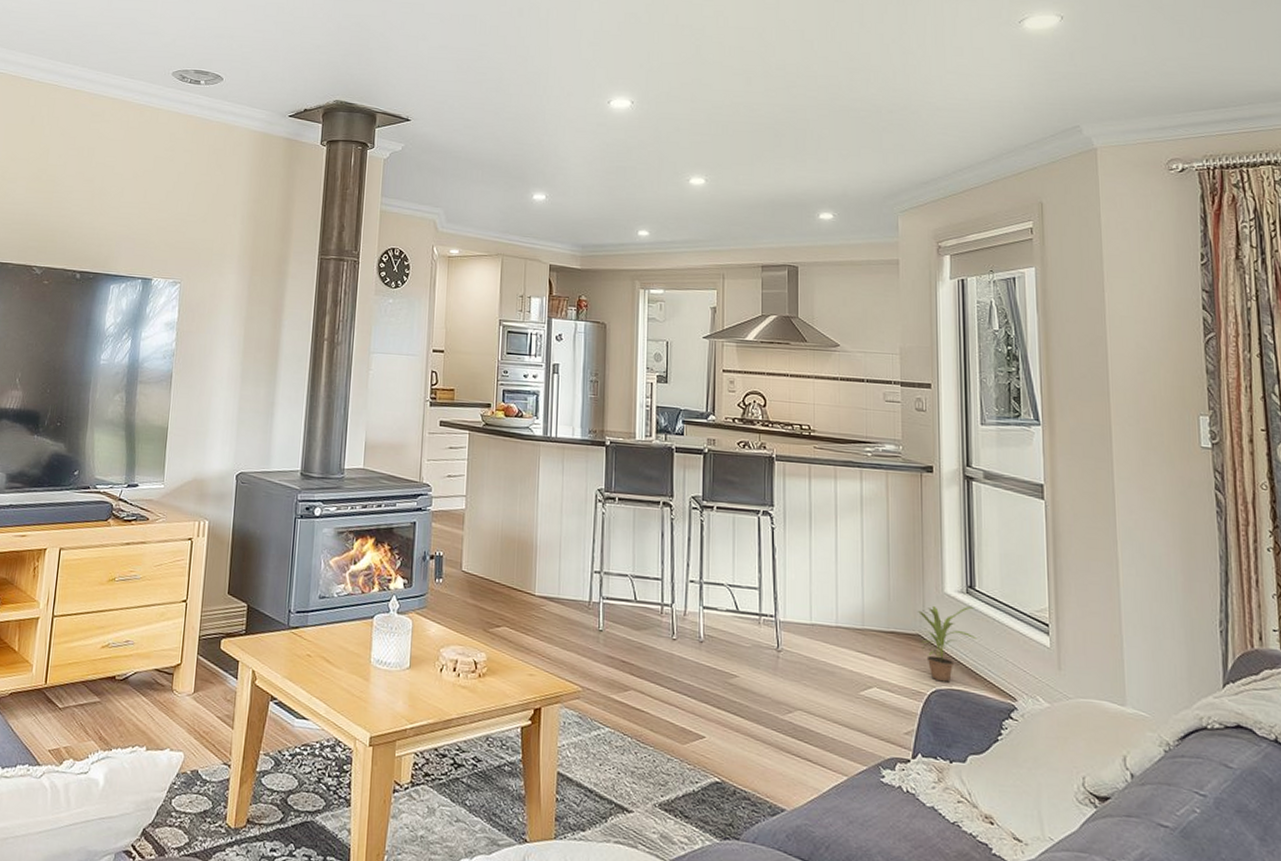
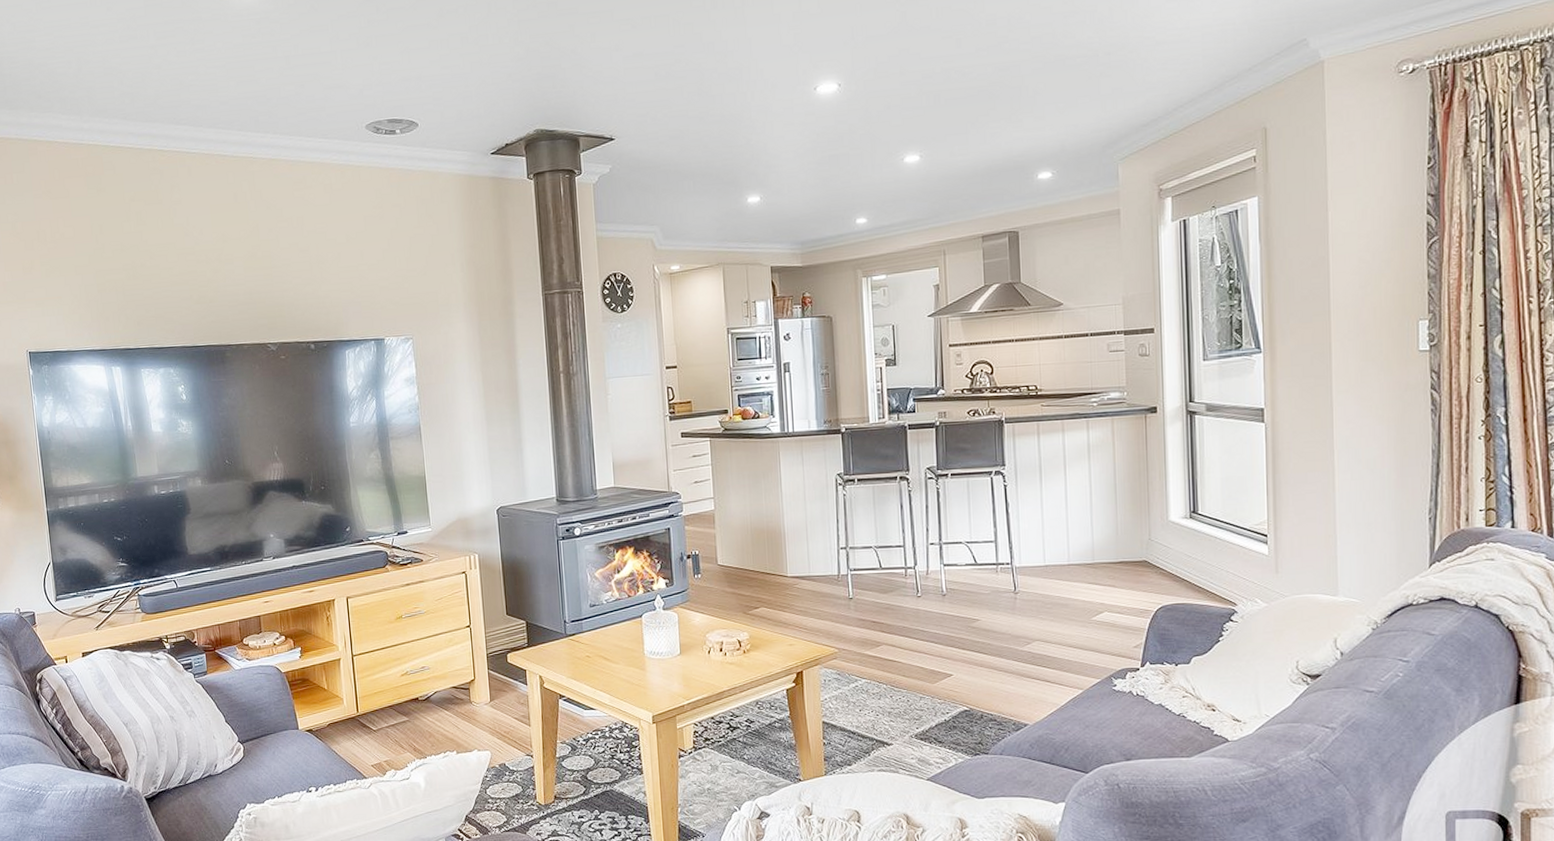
potted plant: present [917,605,978,683] -> none [1143,529,1201,599]

